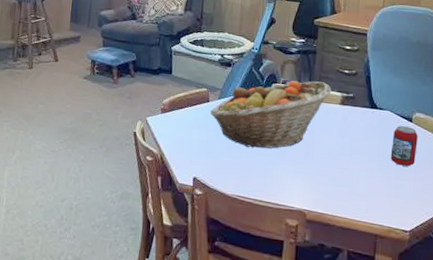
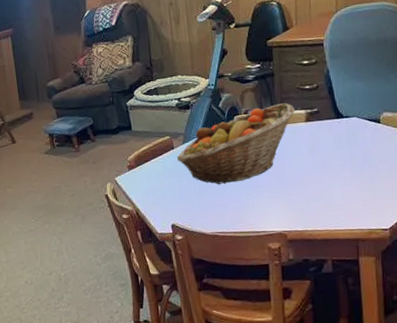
beverage can: present [390,126,418,167] -> none [362,128,388,169]

